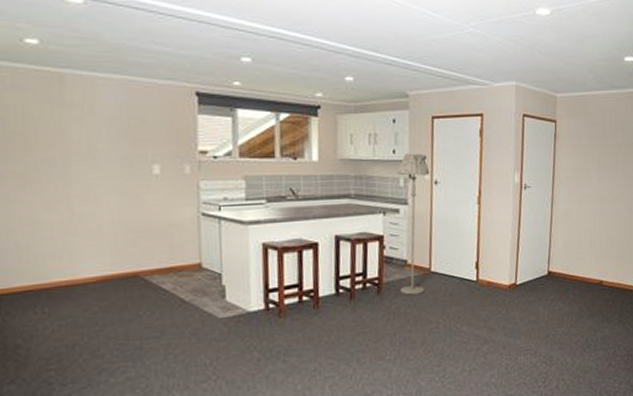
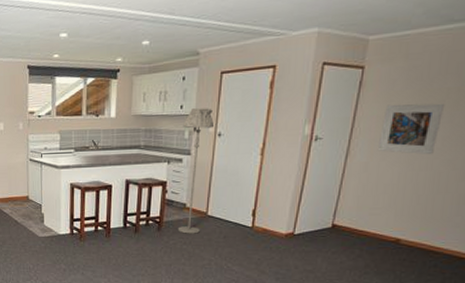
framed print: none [575,156,619,201] -> present [377,103,445,154]

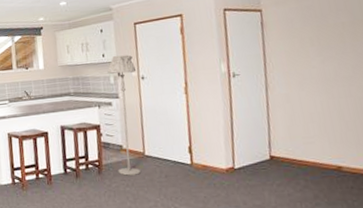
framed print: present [377,103,445,154] -> none [290,36,348,83]

